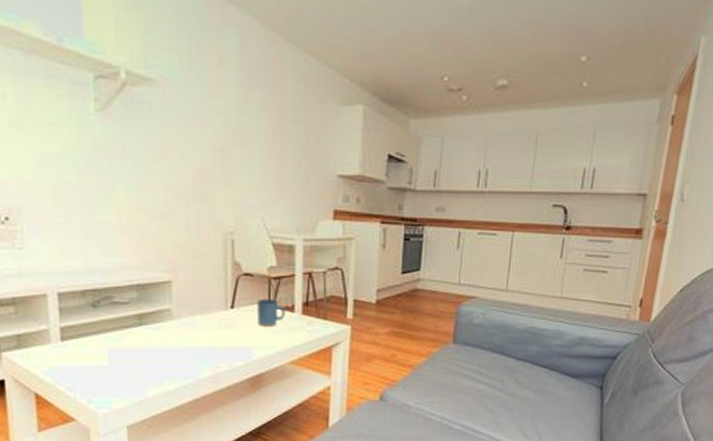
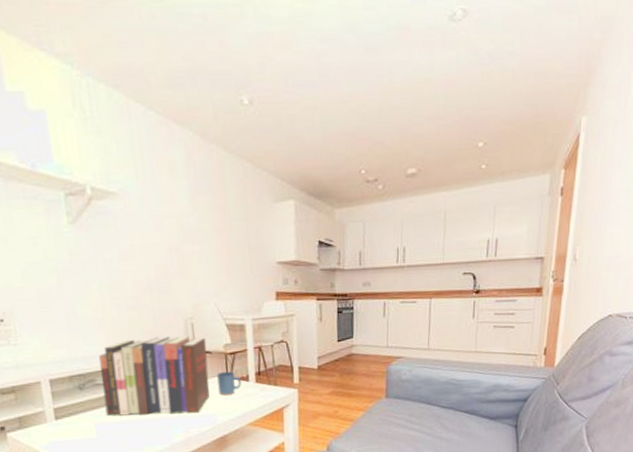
books: none [119,252,248,346] -> present [99,336,210,416]

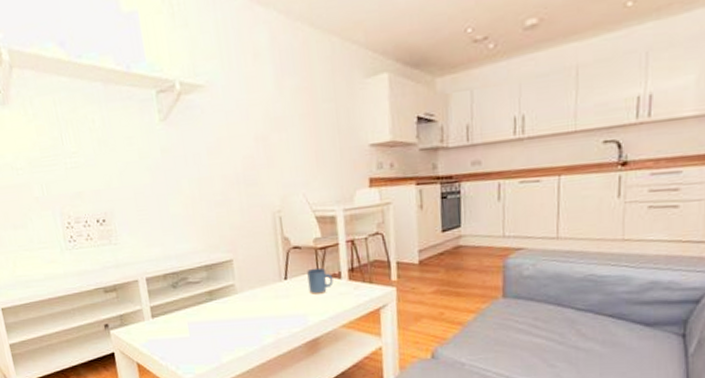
books: present [99,336,210,416] -> none [190,231,300,315]

